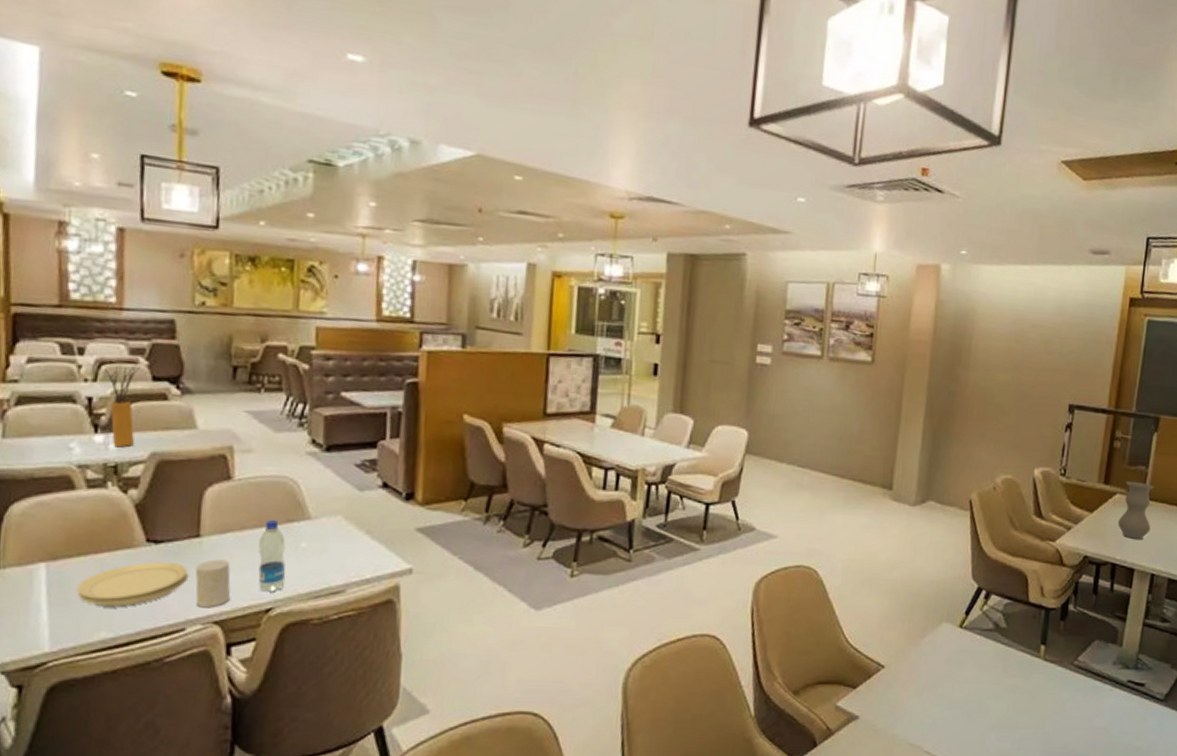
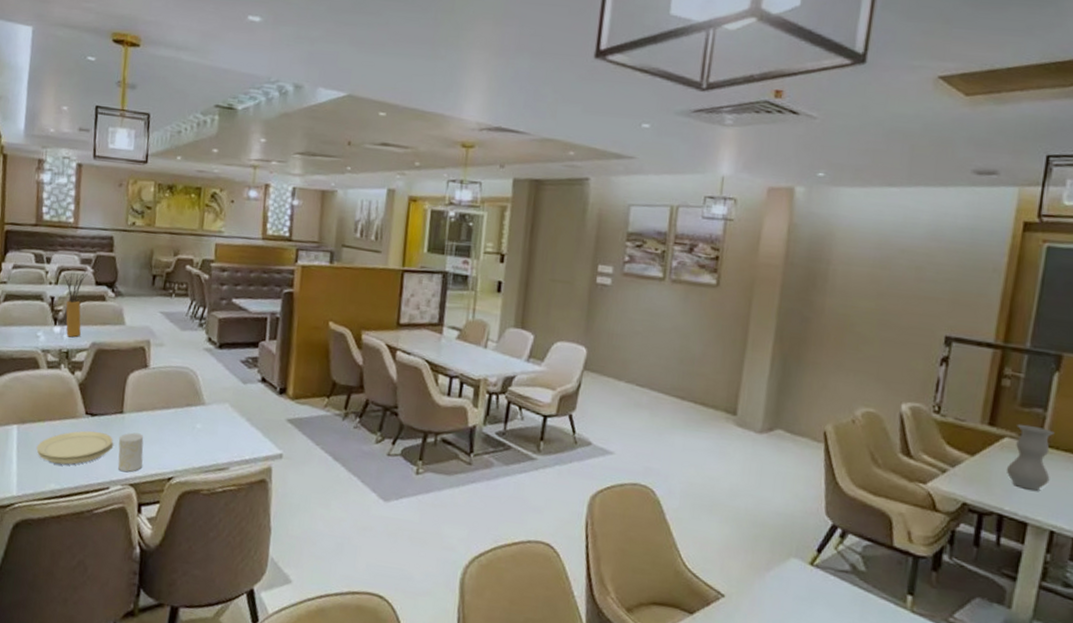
bottle: present [258,520,286,592] -> none [163,403,185,464]

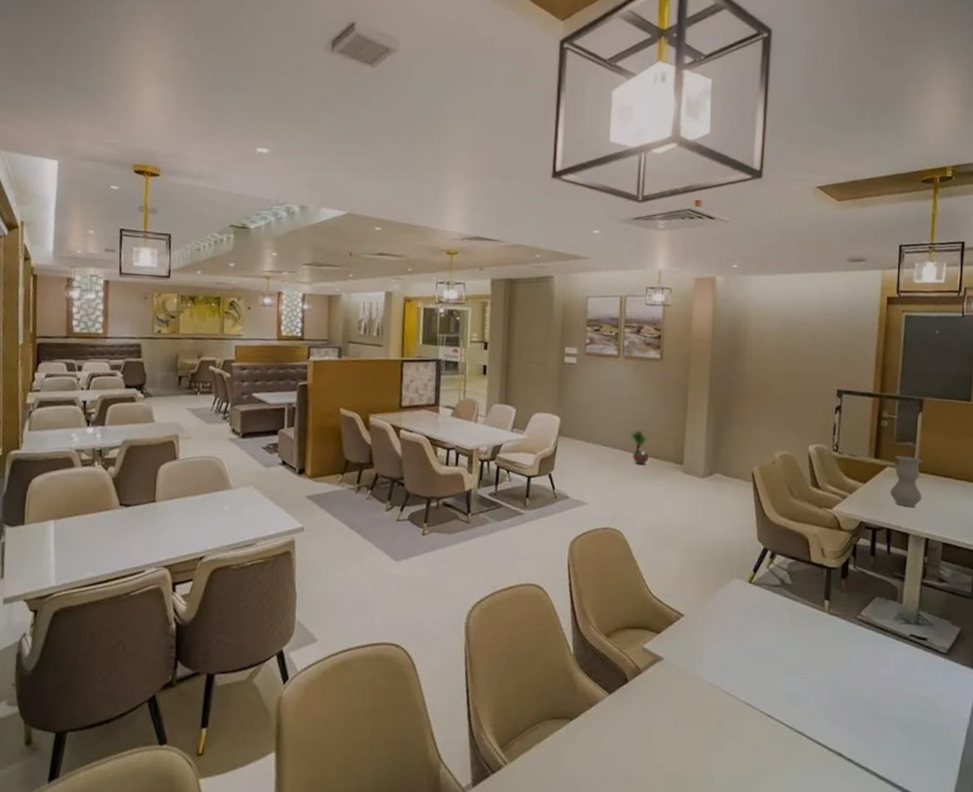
plate: present [36,430,114,465] -> none [73,520,148,553]
vase: present [64,270,88,338] -> none [95,375,118,437]
cup: present [118,432,144,473] -> none [152,519,176,556]
potted tree: none [672,370,695,412] -> present [630,430,649,465]

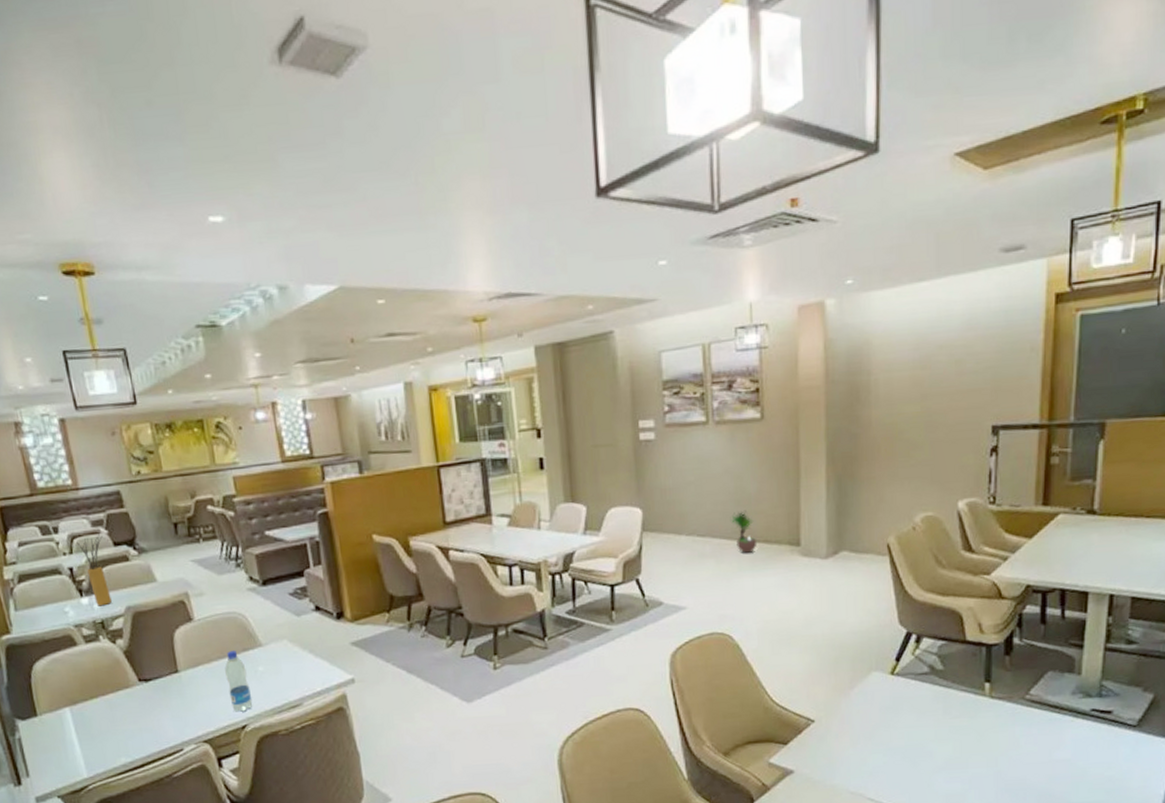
vase: none [95,375,118,437] -> present [77,532,112,606]
bottle: none [194,490,214,544] -> present [225,651,253,712]
vase: present [890,455,923,507] -> none [1063,497,1105,560]

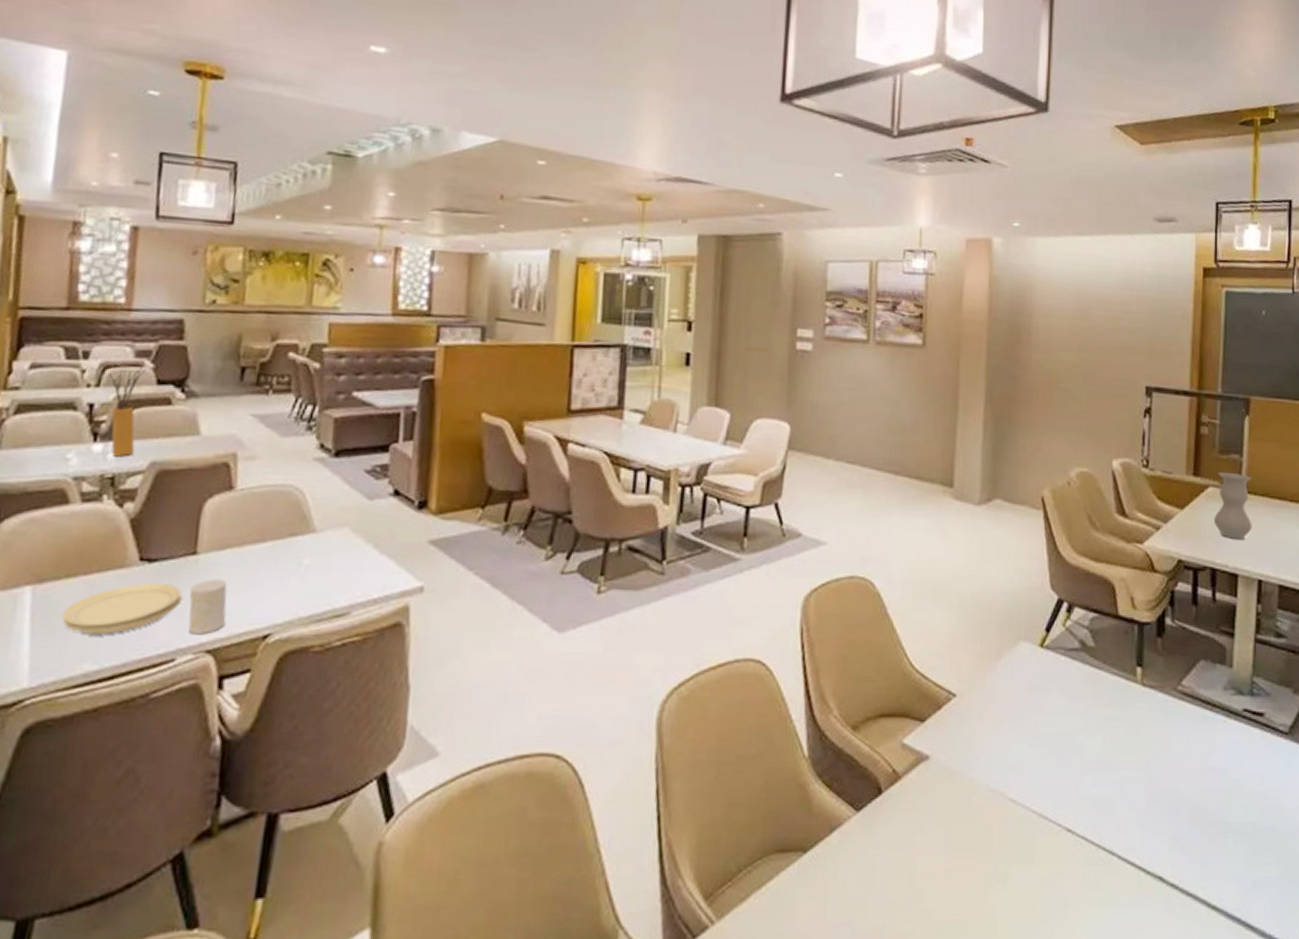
plate: none [96,695,177,737] -> present [62,582,183,635]
cup: none [180,688,213,731] -> present [188,579,228,635]
bottle: present [225,651,253,712] -> none [256,534,288,616]
potted tree: present [731,512,758,553] -> none [884,441,909,488]
vase: none [1063,497,1105,560] -> present [1213,471,1252,539]

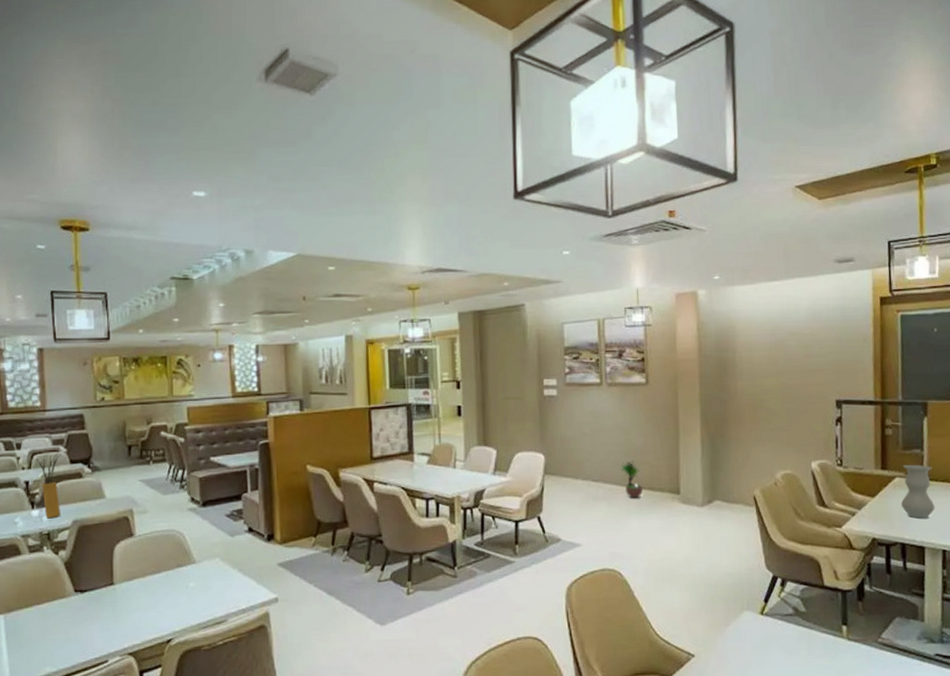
plate: present [62,582,183,635] -> none [27,607,108,646]
cup: present [188,579,228,635] -> none [111,601,140,643]
potted tree: none [884,441,909,488] -> present [621,462,643,498]

